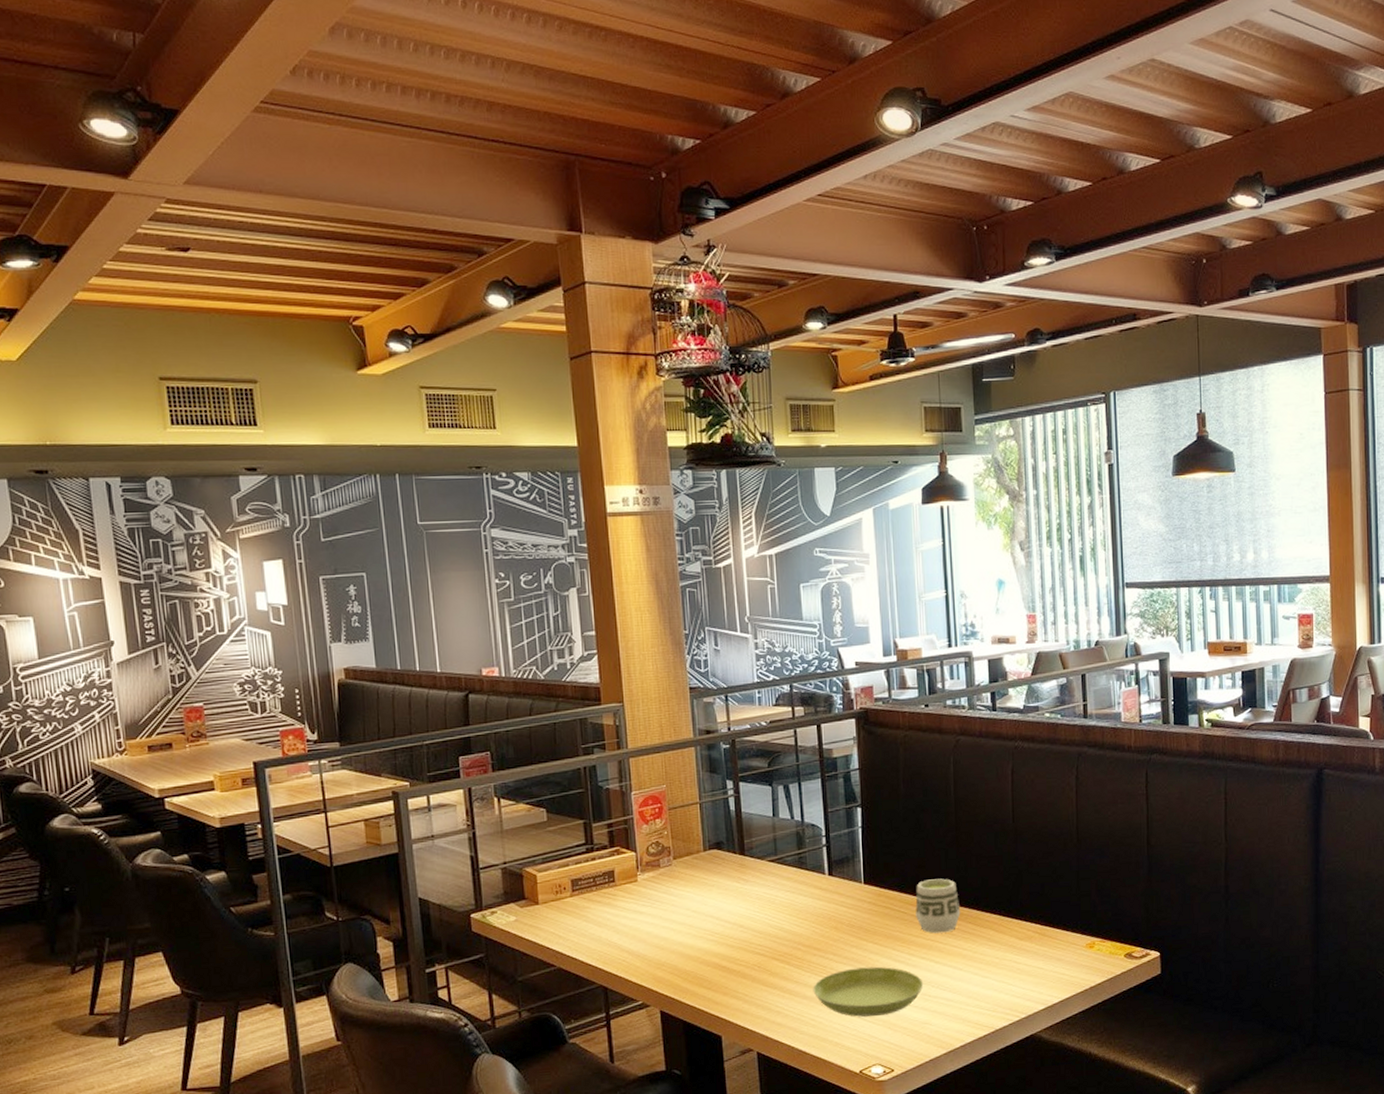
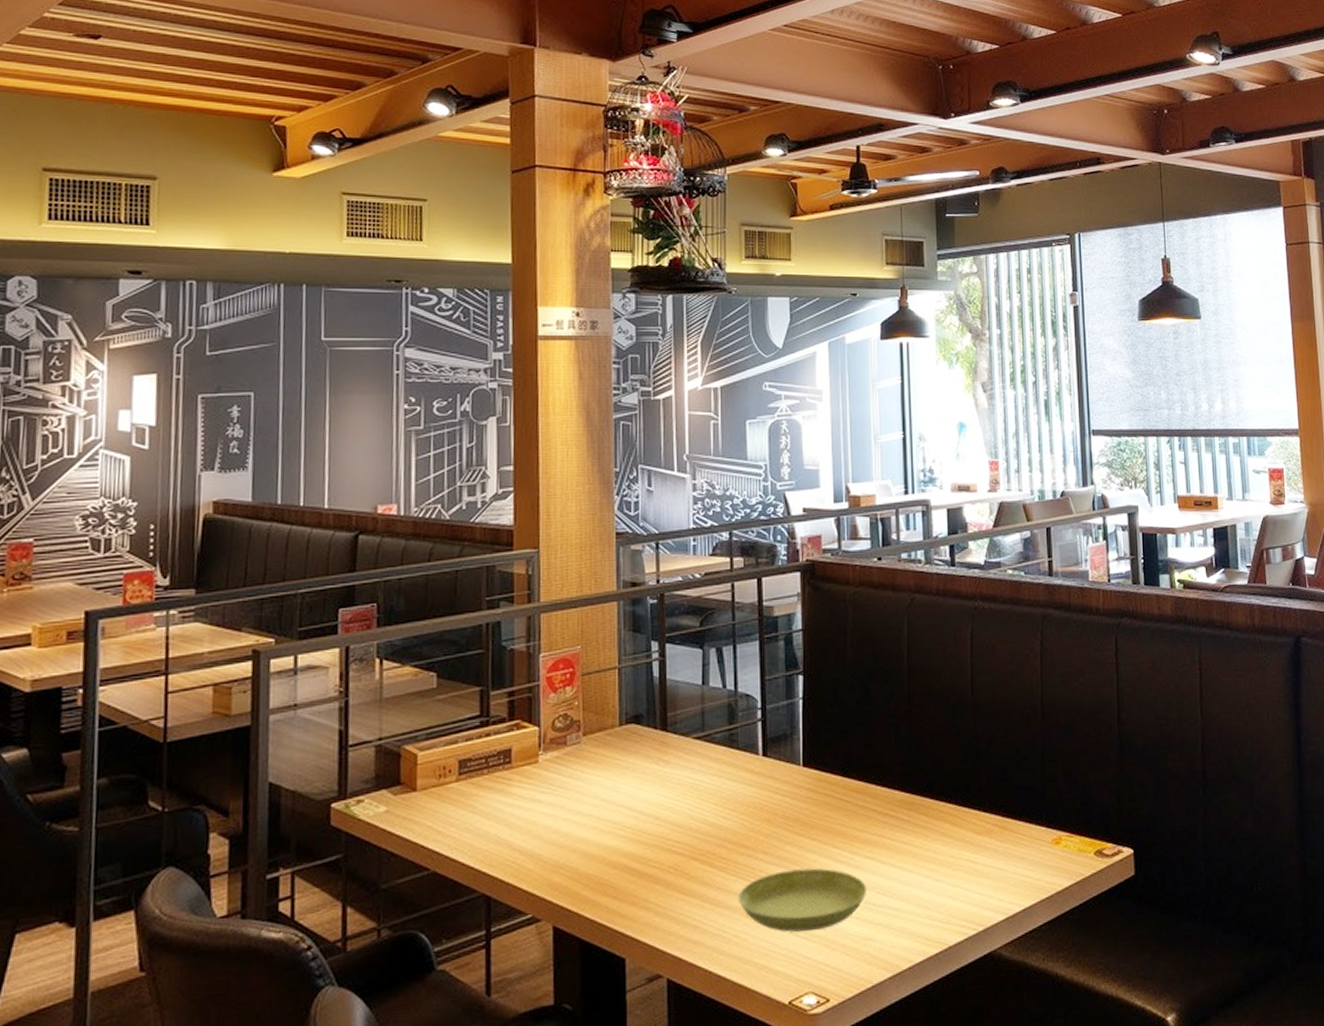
cup: present [915,878,961,934] -> none [861,760,912,827]

